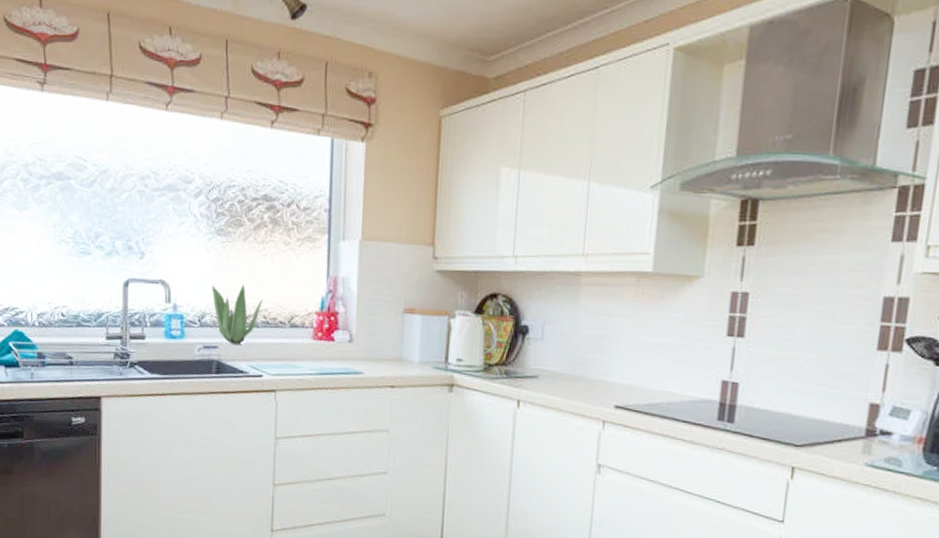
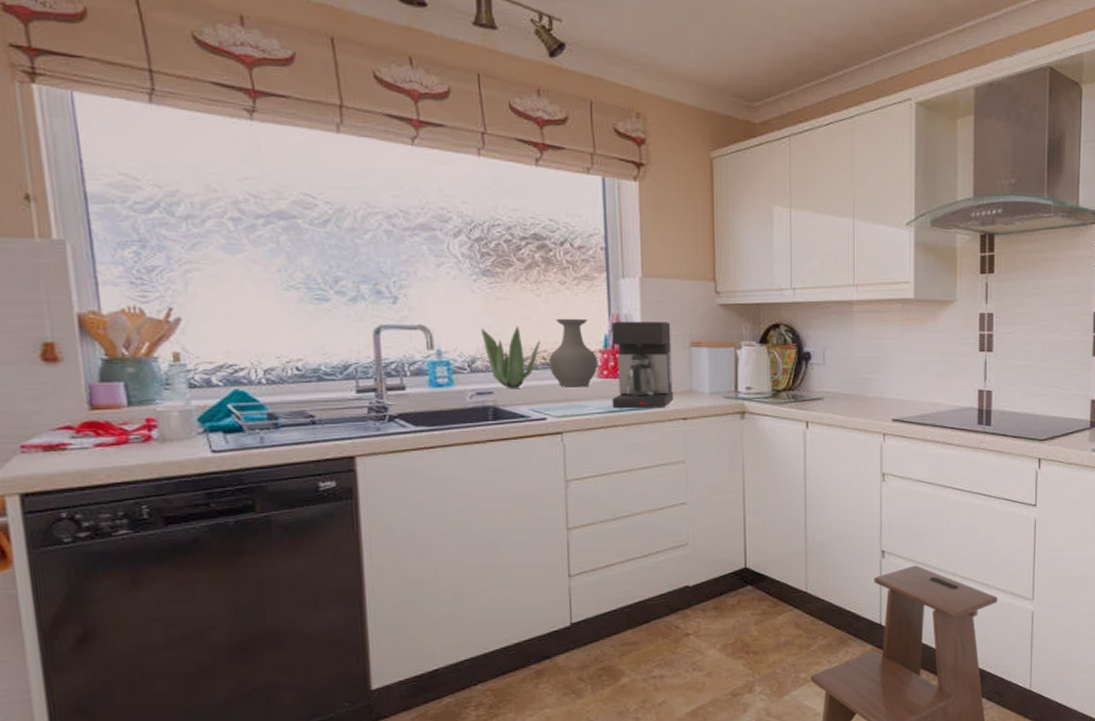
vase: none [268,278,314,347] -> present [548,318,598,387]
coffee maker: none [323,284,386,375] -> present [610,321,674,409]

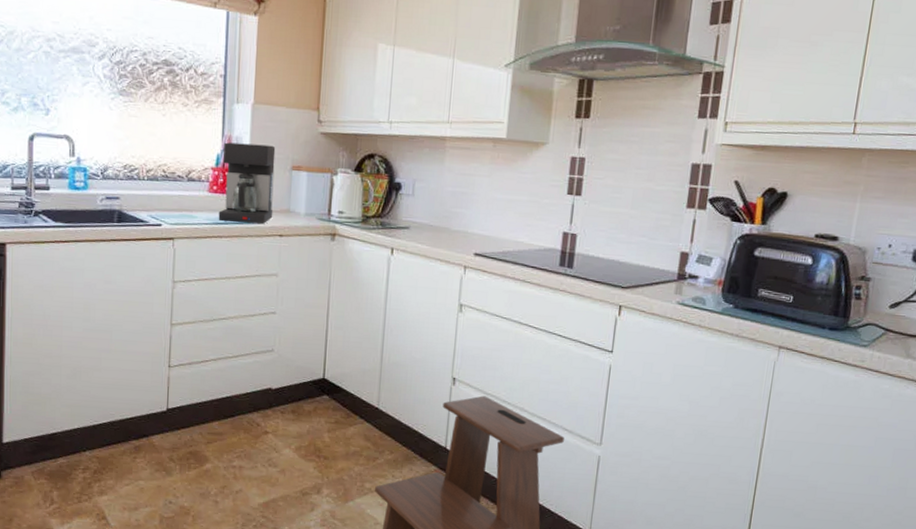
plant: present [482,325,541,389] -> none [114,140,163,197]
vase: present [548,318,598,387] -> none [167,136,210,199]

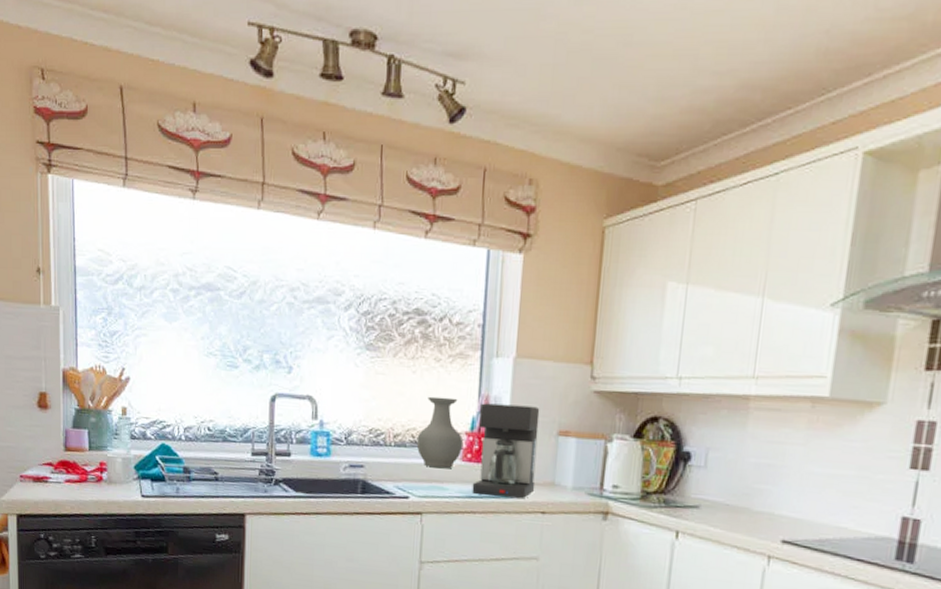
vase: none [167,136,210,199] -> present [416,396,464,469]

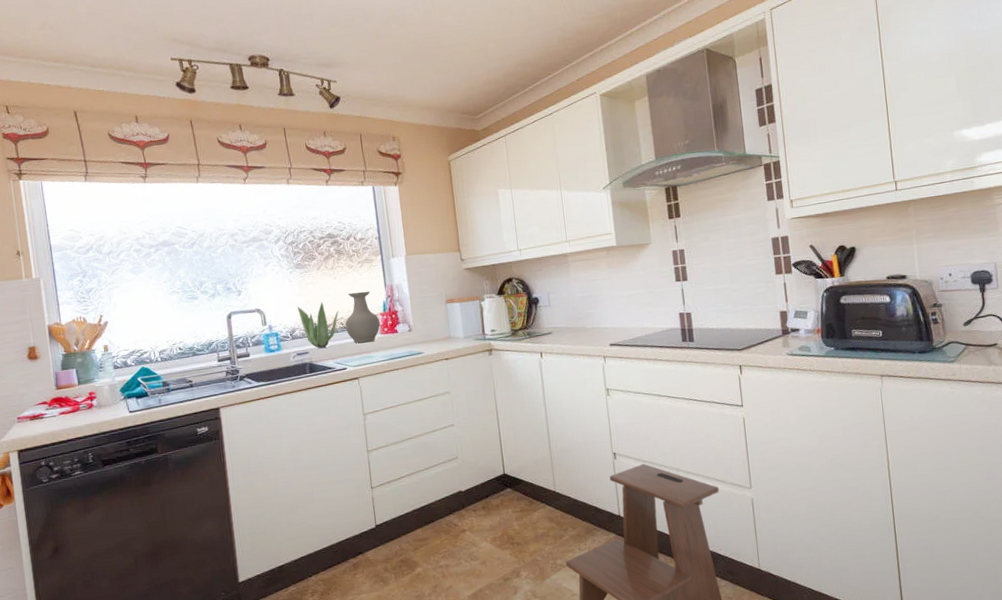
plant: none [360,401,412,465] -> present [298,301,339,349]
coffee maker: present [472,403,540,500] -> none [387,286,438,357]

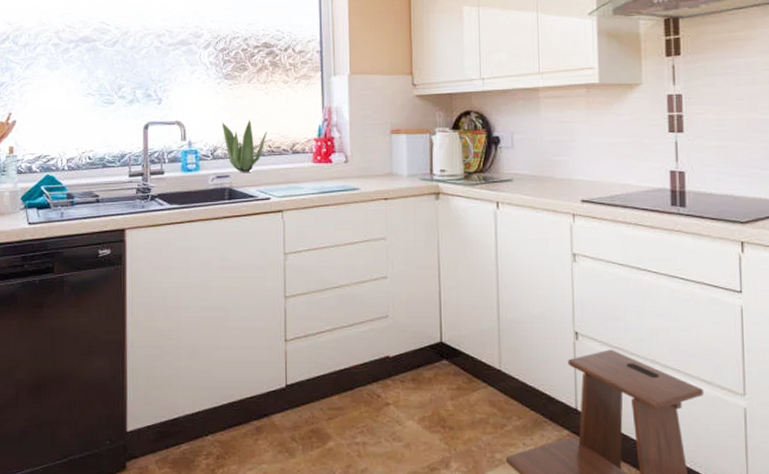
vase: present [345,291,380,344] -> none [273,111,313,171]

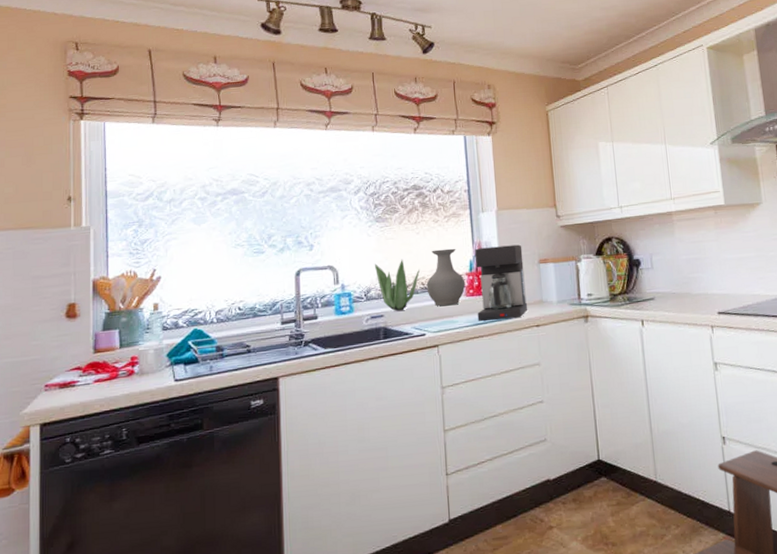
vase: none [273,111,313,171] -> present [426,248,466,307]
coffee maker: none [324,112,377,190] -> present [474,244,528,322]

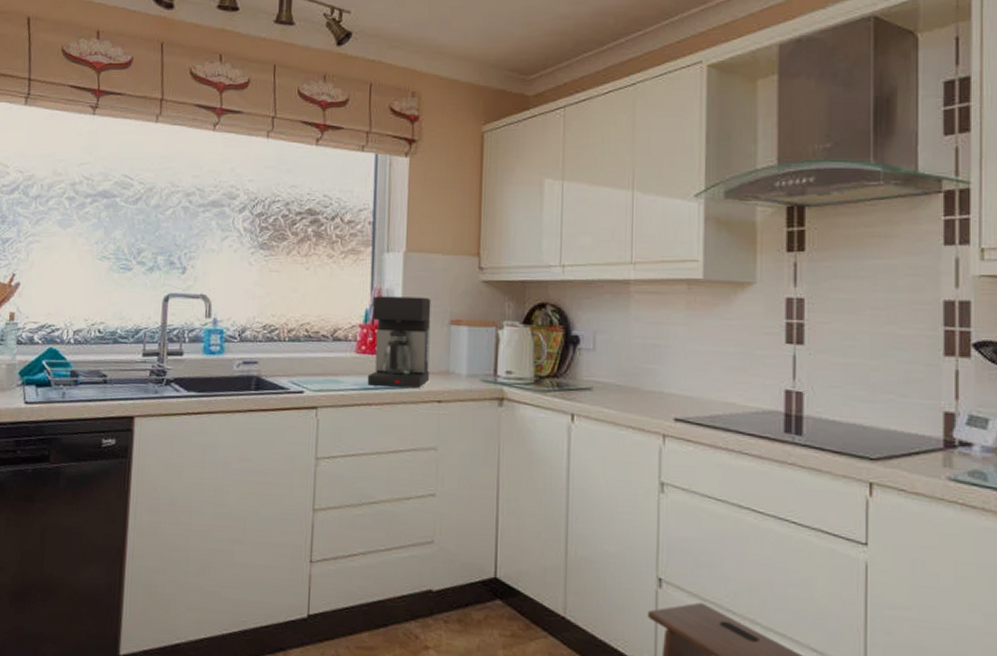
plant: present [375,259,421,312] -> none [253,297,306,361]
vase: present [426,248,466,307] -> none [310,291,358,362]

